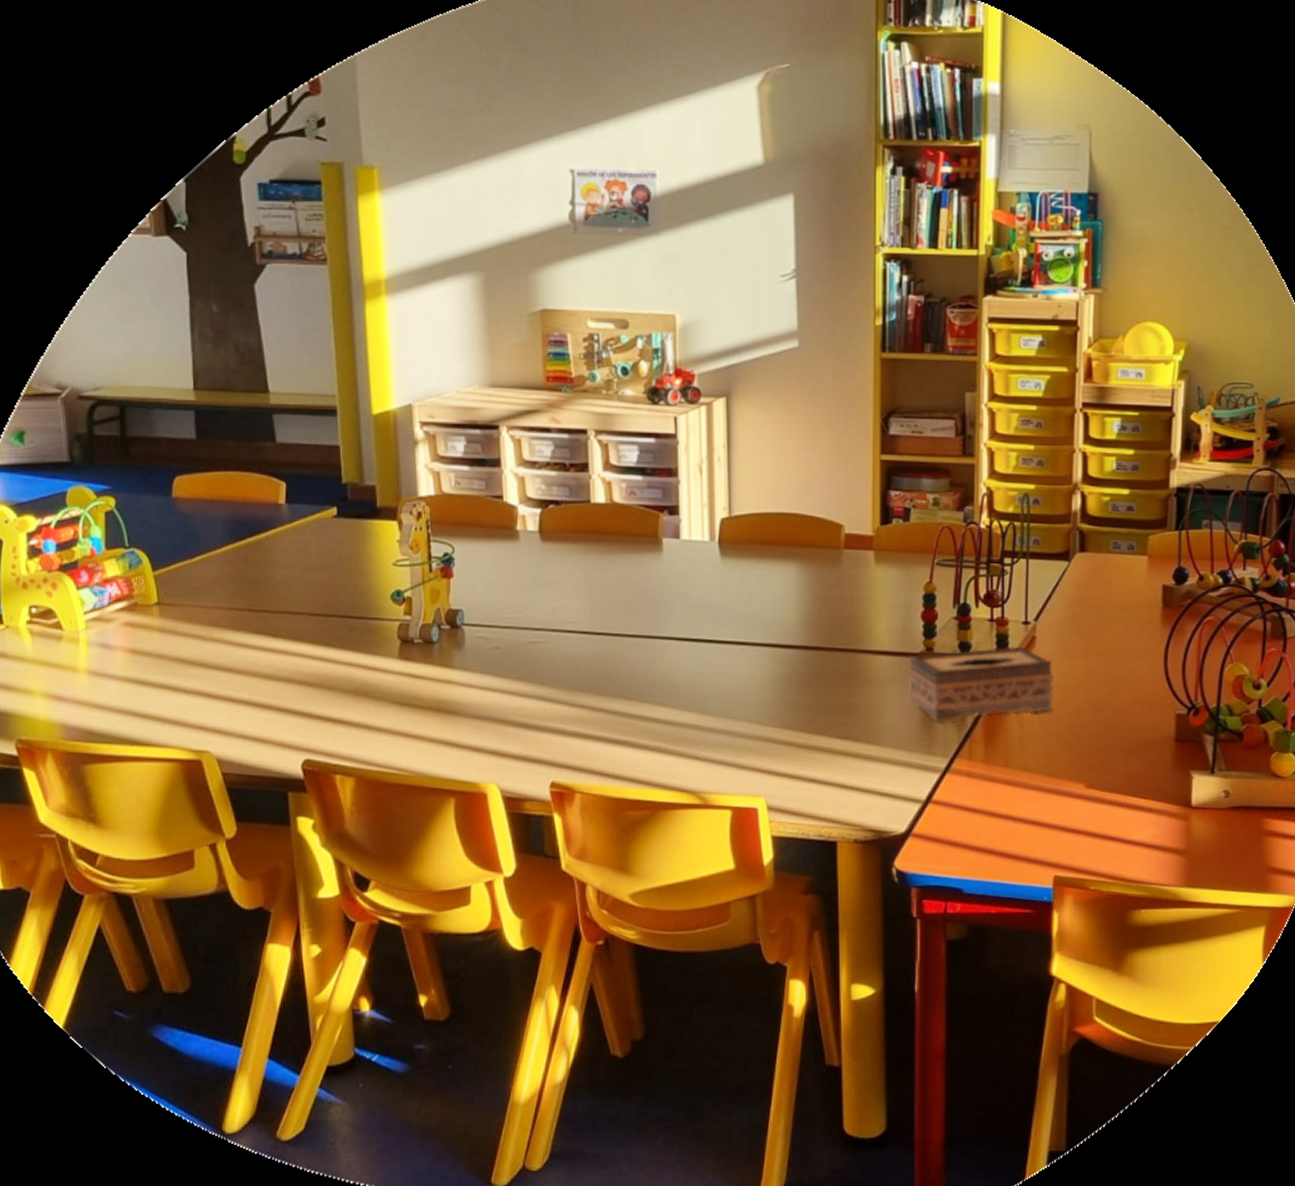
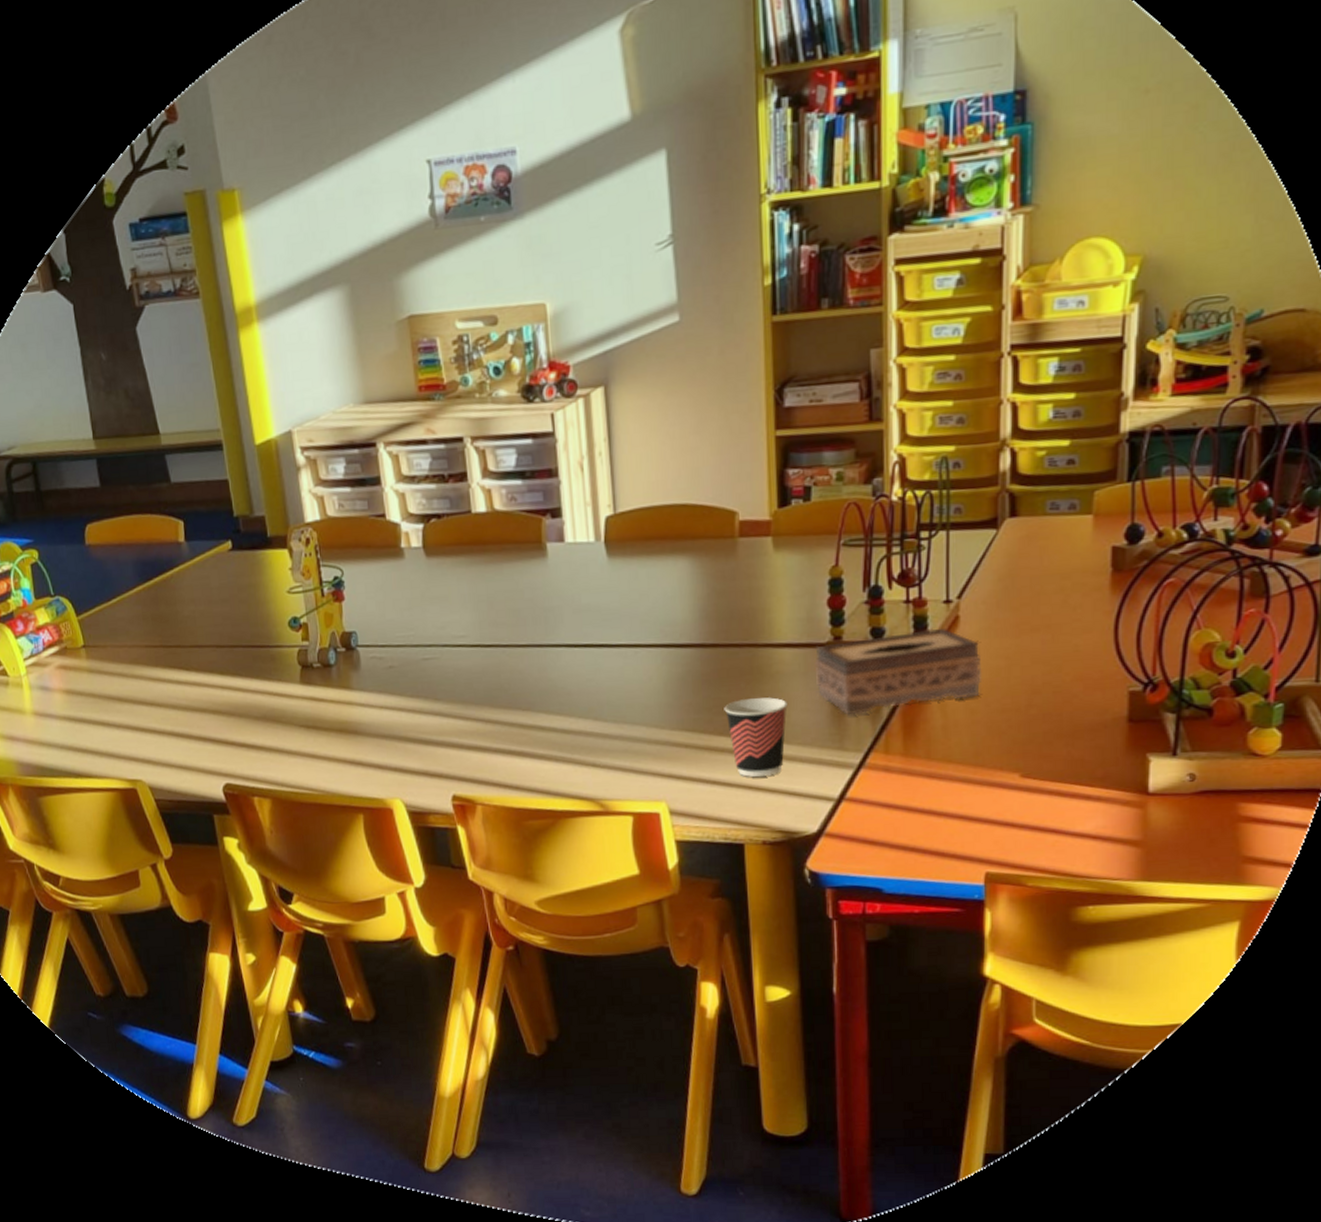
cup: none [823,700,882,776] -> present [724,697,787,777]

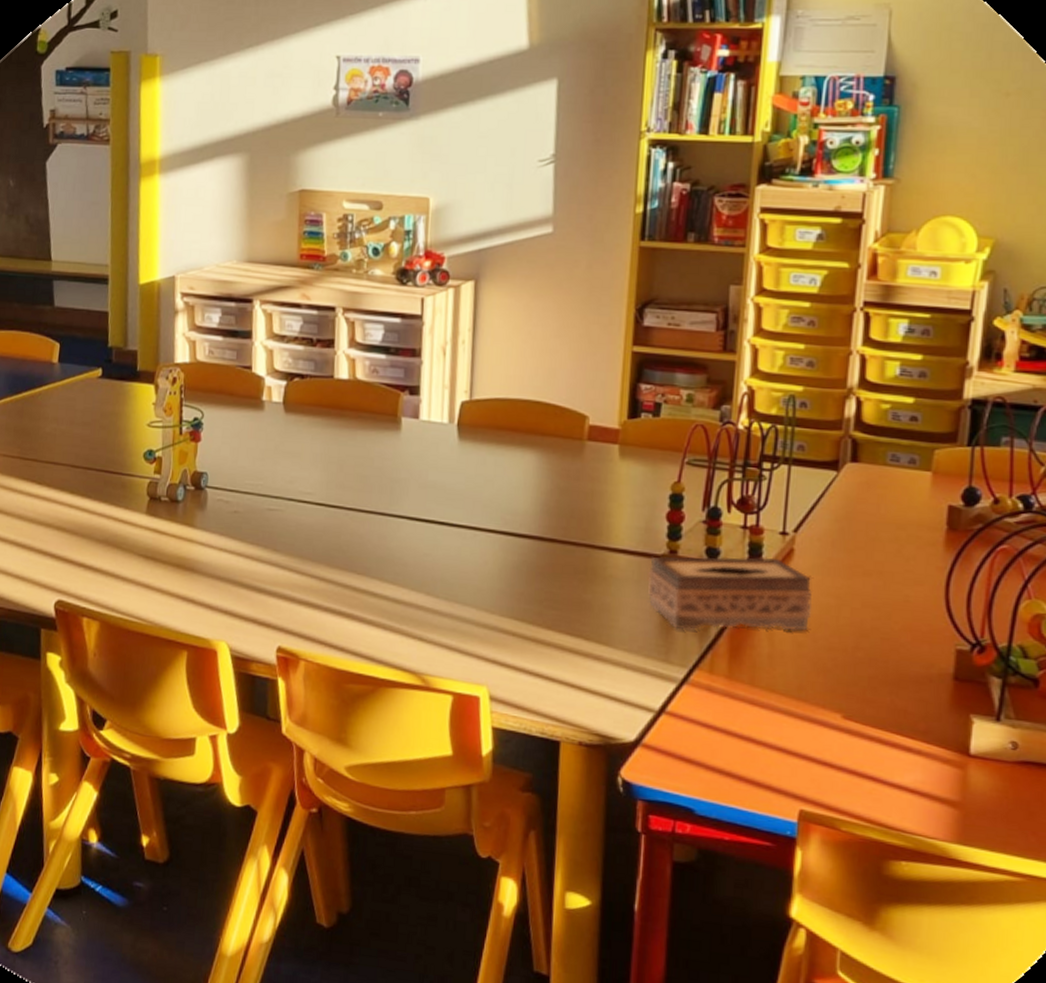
cup: present [724,697,787,777] -> none [555,597,618,677]

